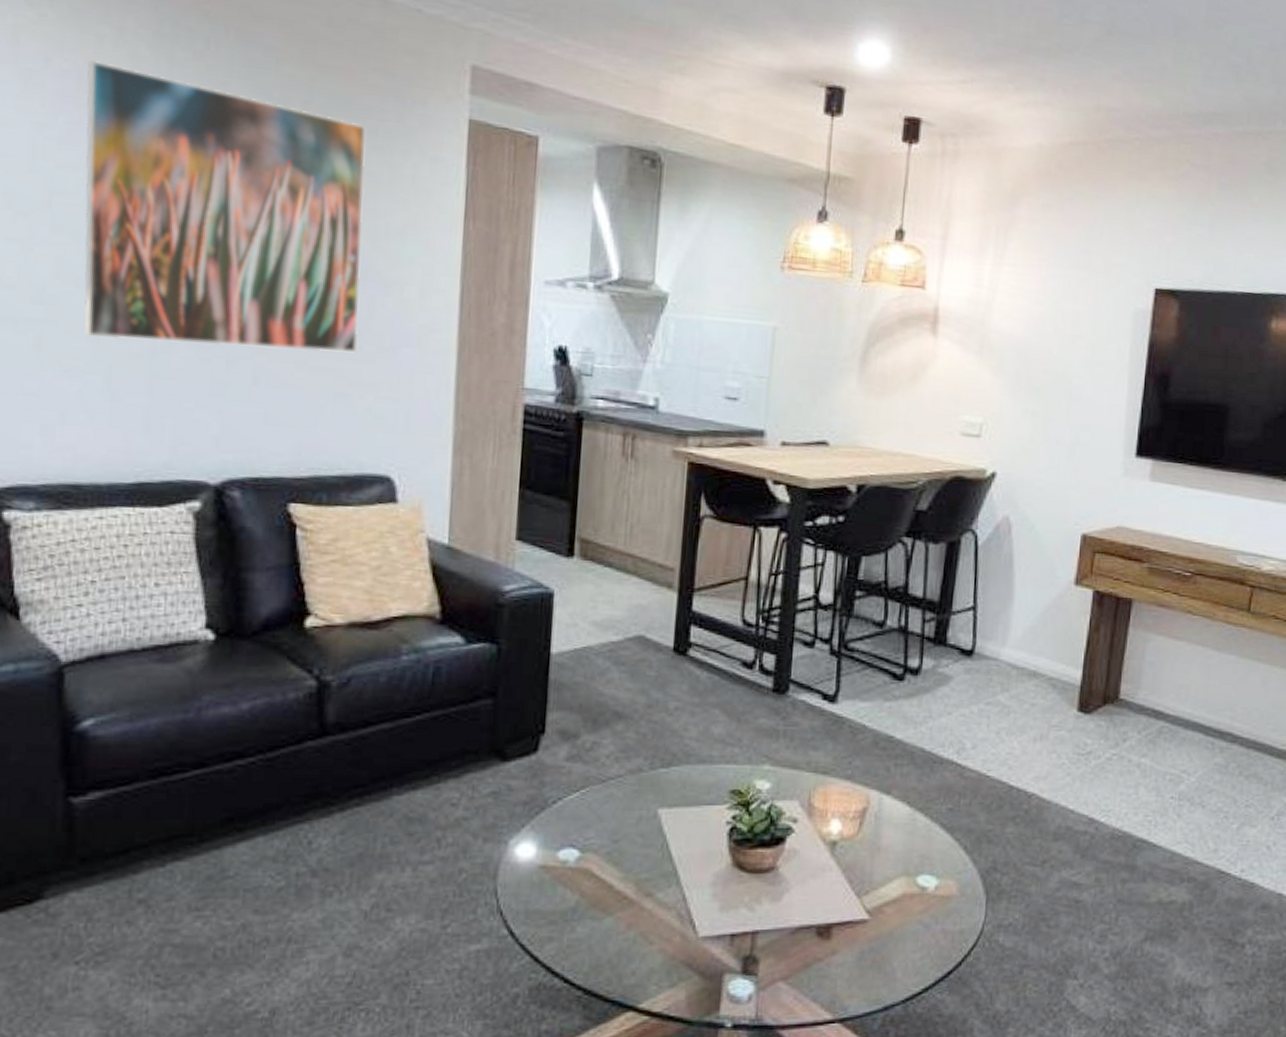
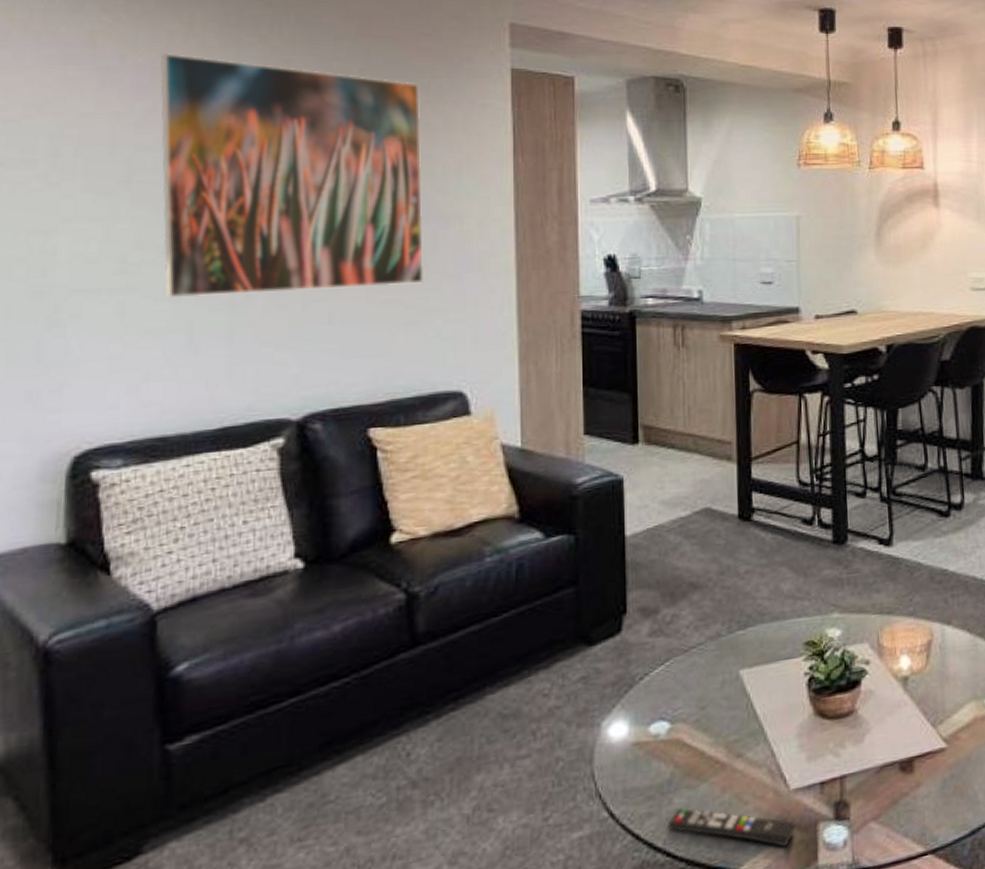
remote control: none [567,938,700,993] -> present [667,808,795,848]

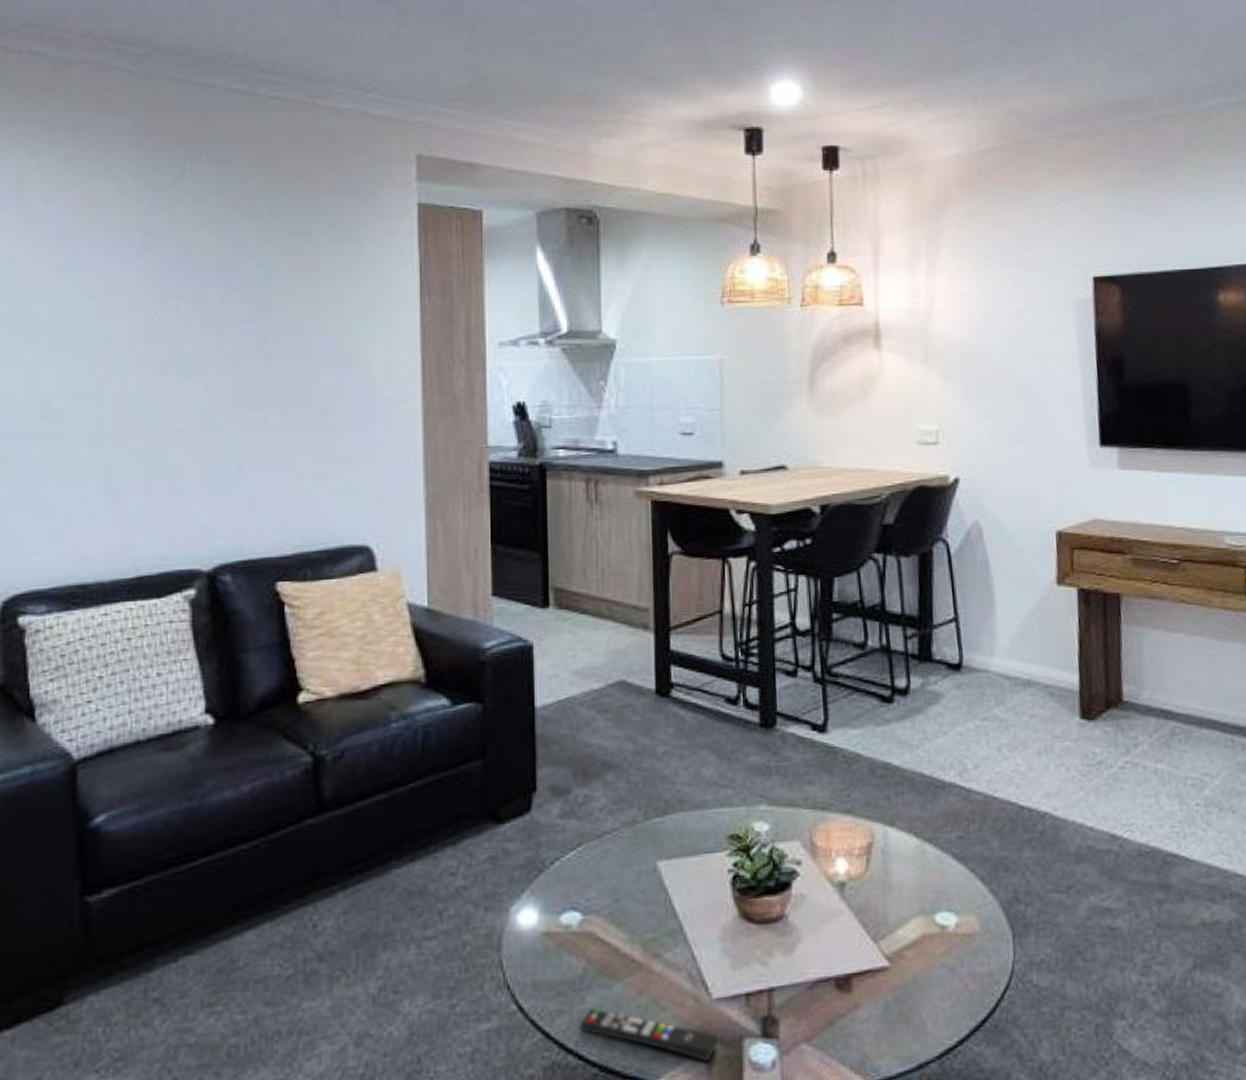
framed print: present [160,52,425,298] -> none [81,195,331,444]

